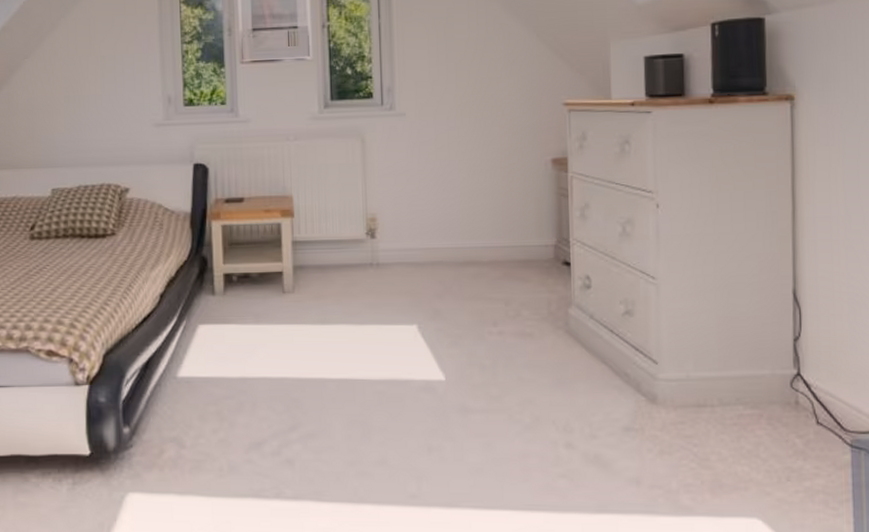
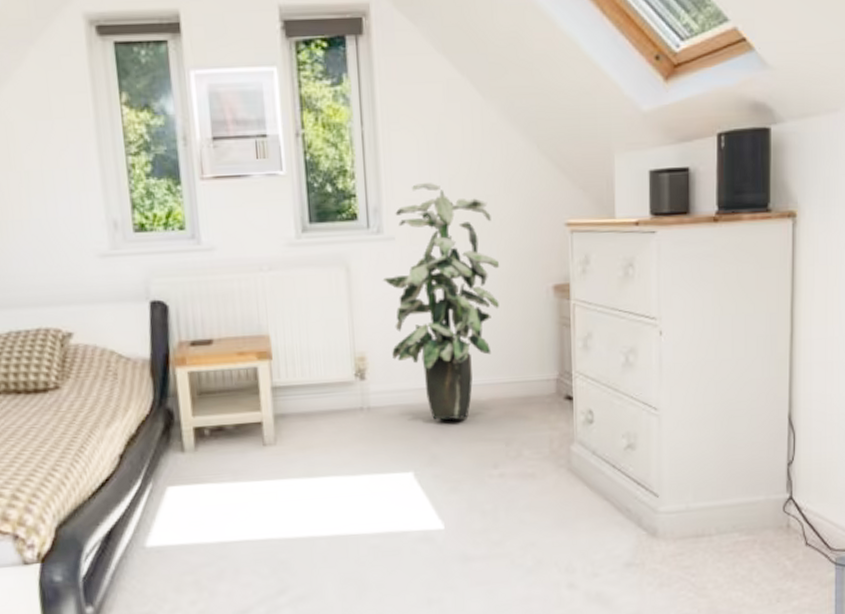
indoor plant: none [393,66,501,278] -> present [382,182,500,420]

